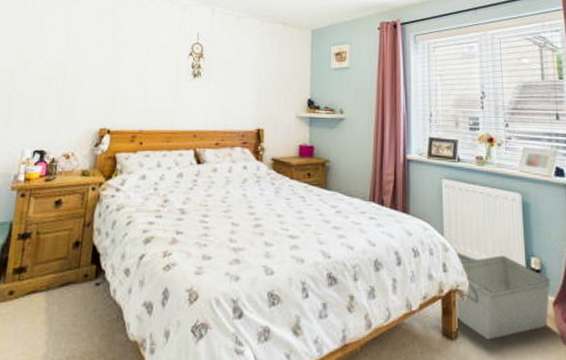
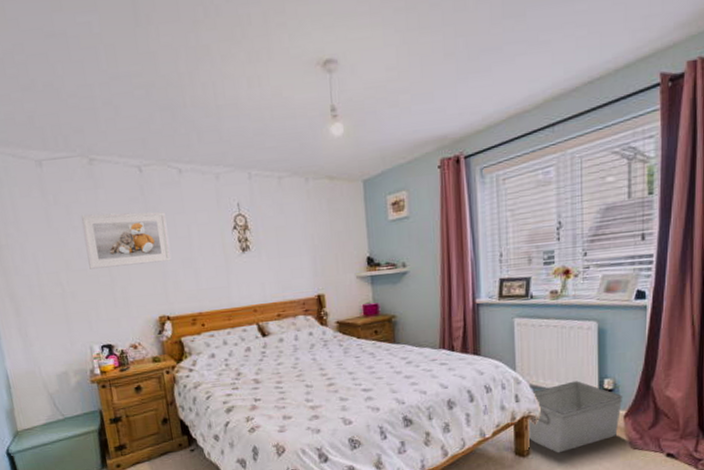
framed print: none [46,22,130,76] -> present [81,211,171,269]

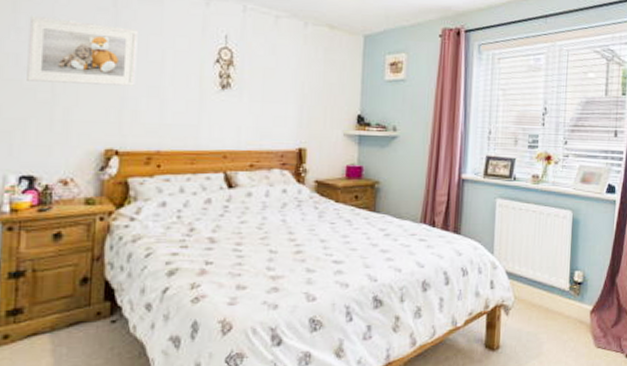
storage bin: present [527,381,622,453] -> none [498,271,590,348]

